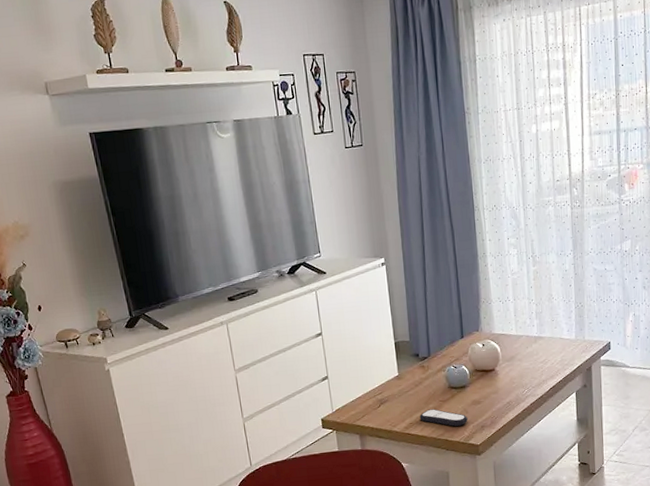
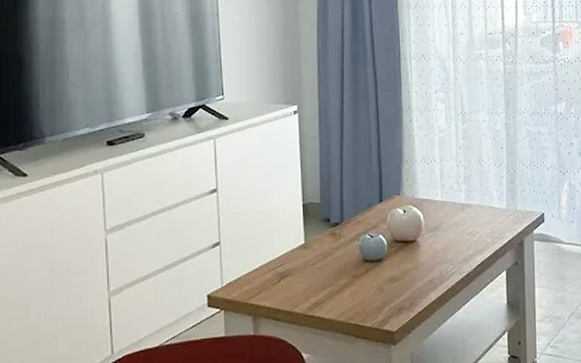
remote control: present [419,409,468,427] -> none [326,286,383,308]

